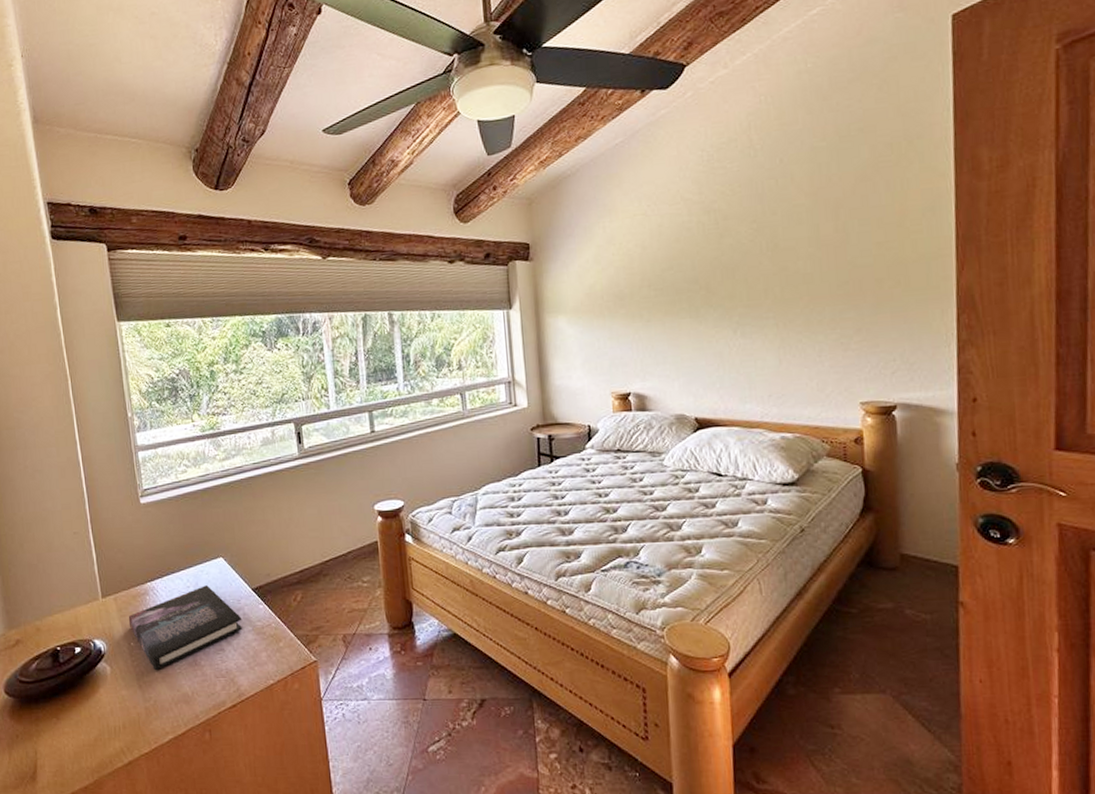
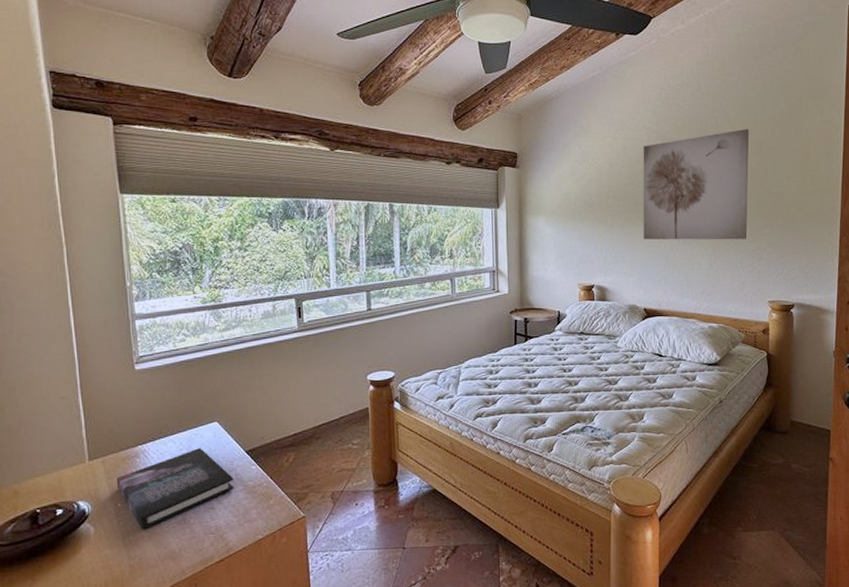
wall art: none [682,188,827,335] -> present [642,129,750,240]

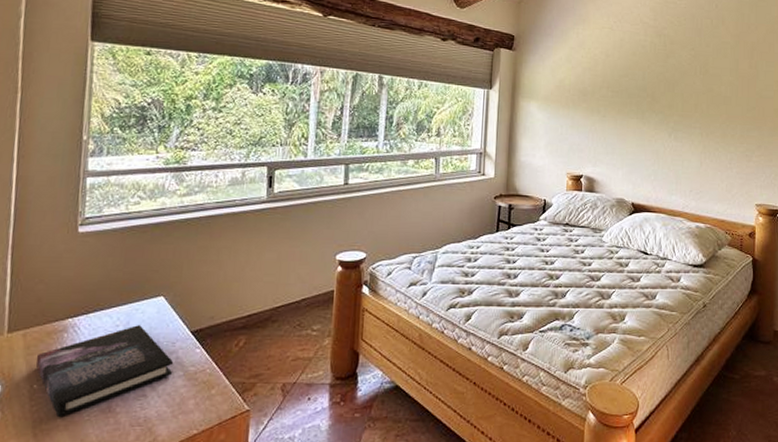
wall art: present [642,129,750,240] -> none [635,32,743,140]

